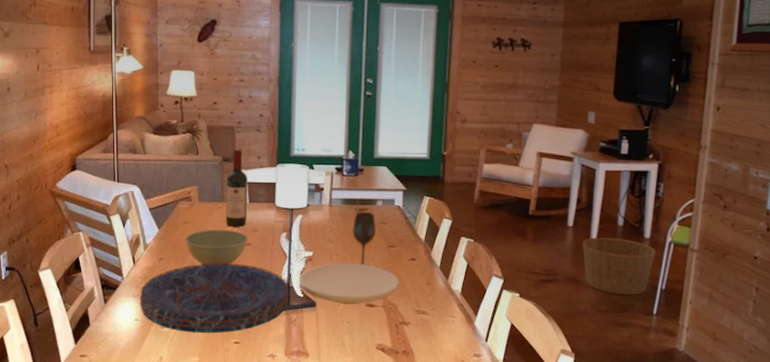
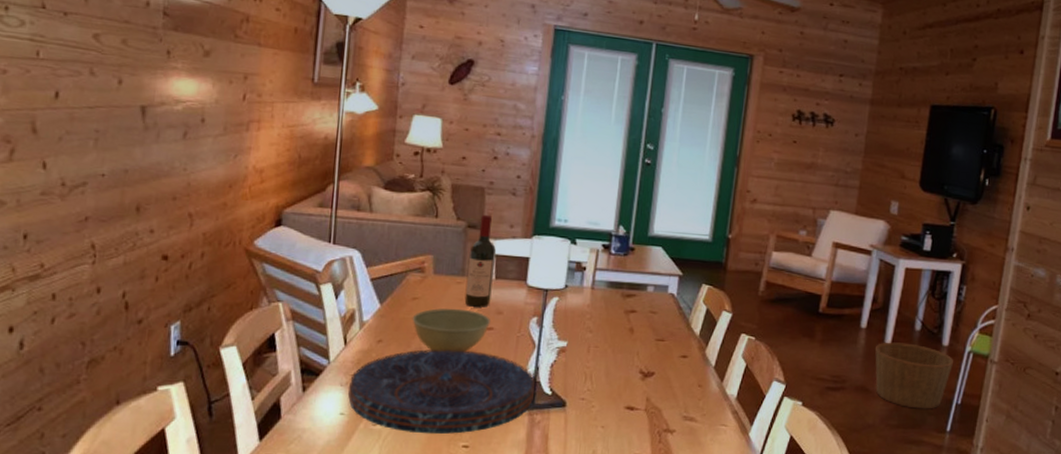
plate: present [299,262,400,304] -> none [547,356,667,406]
wine glass: present [352,211,377,265] -> none [616,297,645,360]

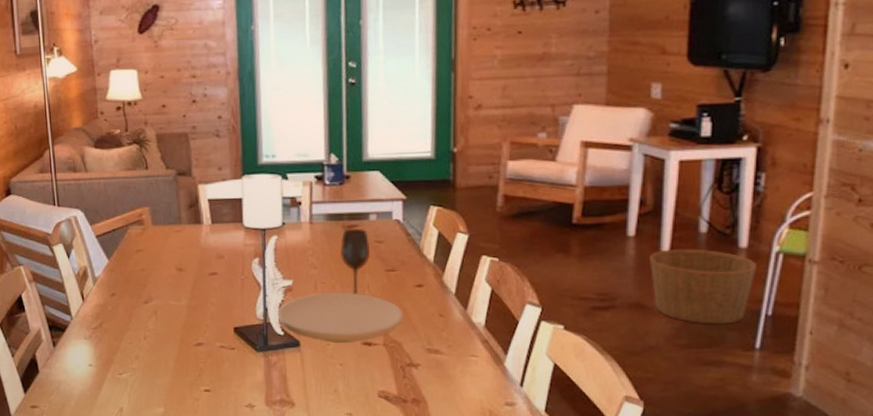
placemat: present [348,349,535,435] -> none [91,297,266,381]
bowl: present [412,308,490,353] -> none [139,256,213,300]
wine bottle: present [464,214,497,307] -> none [182,159,210,254]
plate: none [547,356,667,406] -> present [277,292,404,343]
wine glass: none [616,297,645,360] -> present [340,228,371,294]

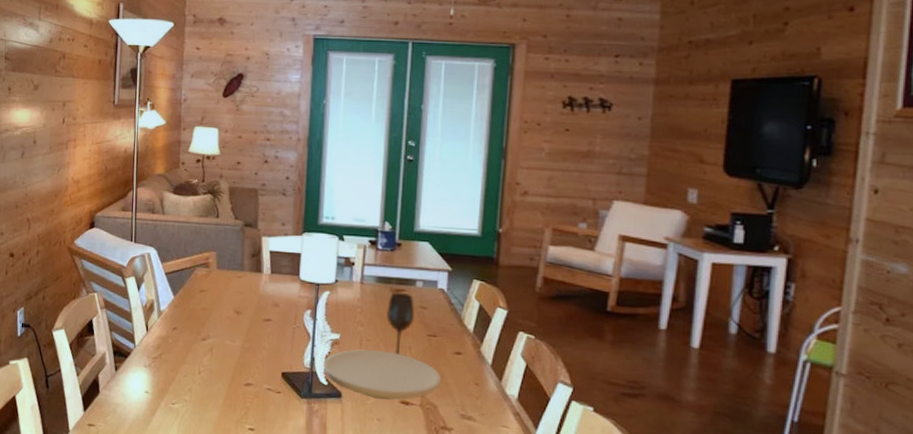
basket: present [650,249,756,325] -> none [680,346,784,426]

